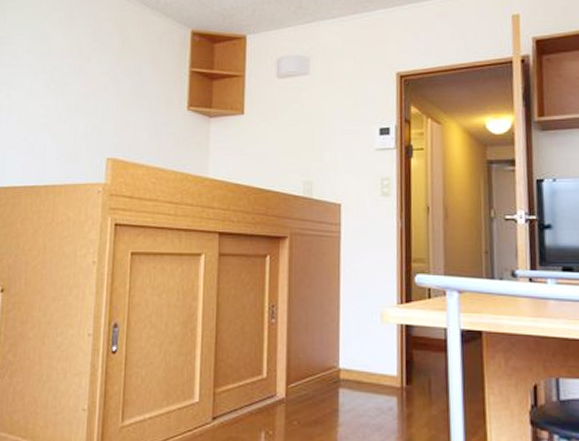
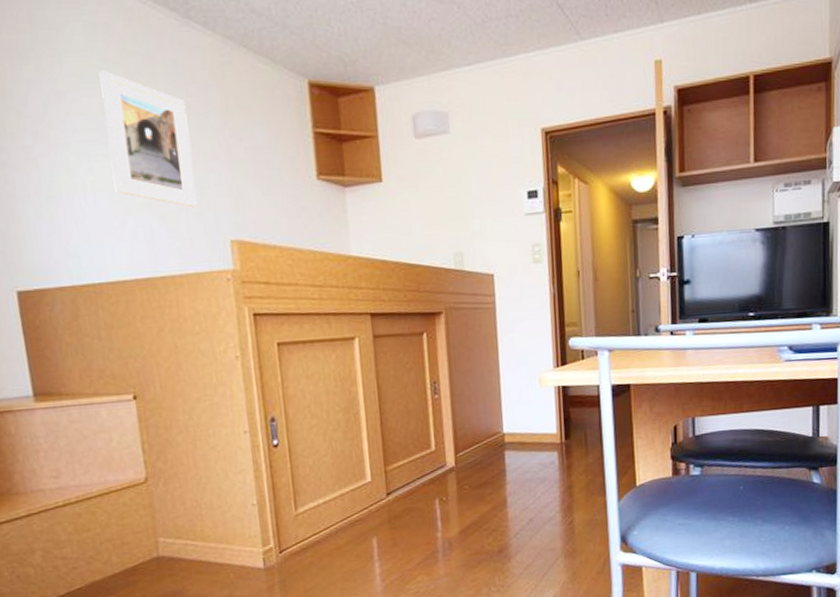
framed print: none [24,21,91,129] -> present [99,70,198,208]

